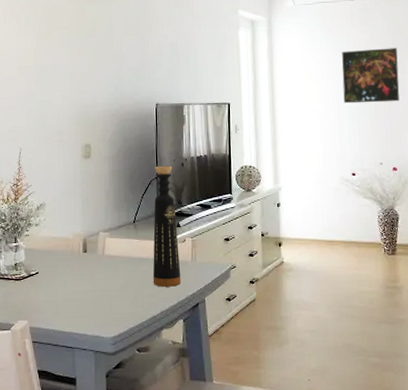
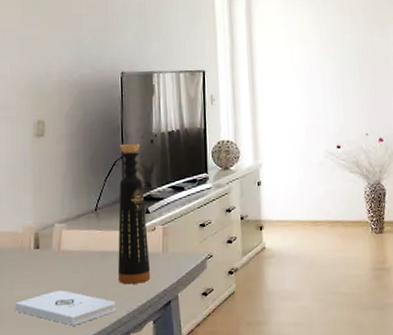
notepad: none [68,288,151,319] -> present [15,290,116,326]
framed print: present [342,48,400,104] -> none [324,10,384,70]

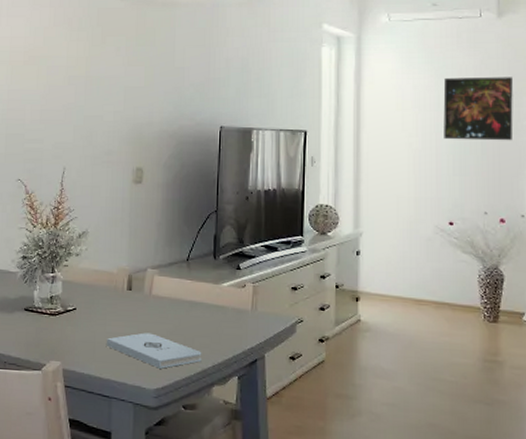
bottle: present [117,143,151,285] -> none [205,198,239,338]
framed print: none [324,10,384,70] -> present [443,76,513,141]

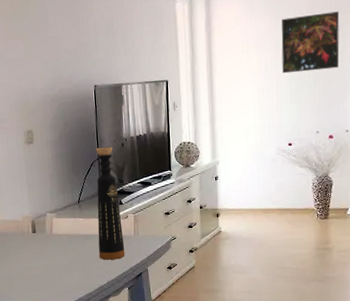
notepad: present [107,332,202,369] -> none [21,264,99,290]
bottle: none [205,198,239,338] -> present [95,146,125,260]

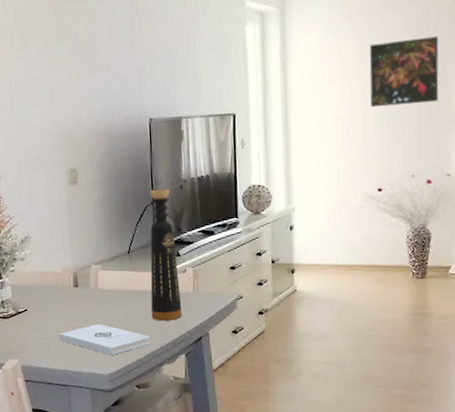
notepad: none [21,264,99,290] -> present [60,324,150,355]

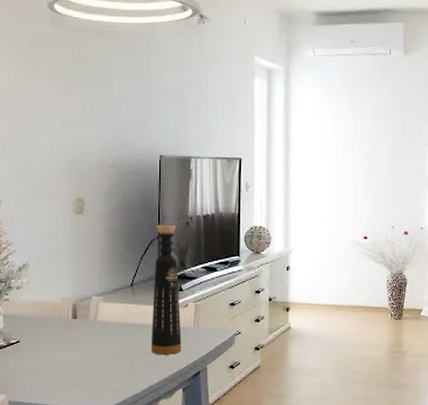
notepad: present [60,324,150,355] -> none [53,357,148,390]
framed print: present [369,36,439,108] -> none [359,108,416,164]

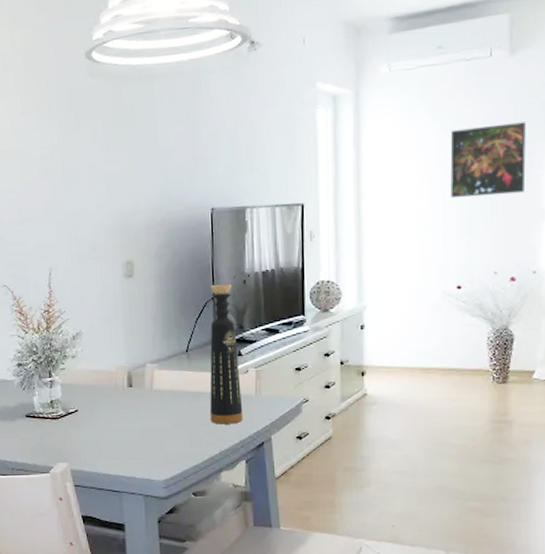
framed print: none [359,108,416,164] -> present [450,122,526,199]

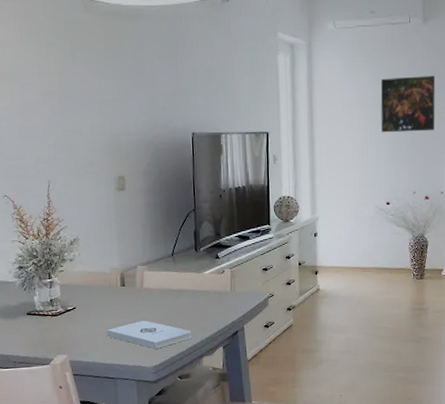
notepad: none [112,427,209,460] -> present [107,320,192,349]
bottle: present [209,283,244,425] -> none [192,197,221,317]

